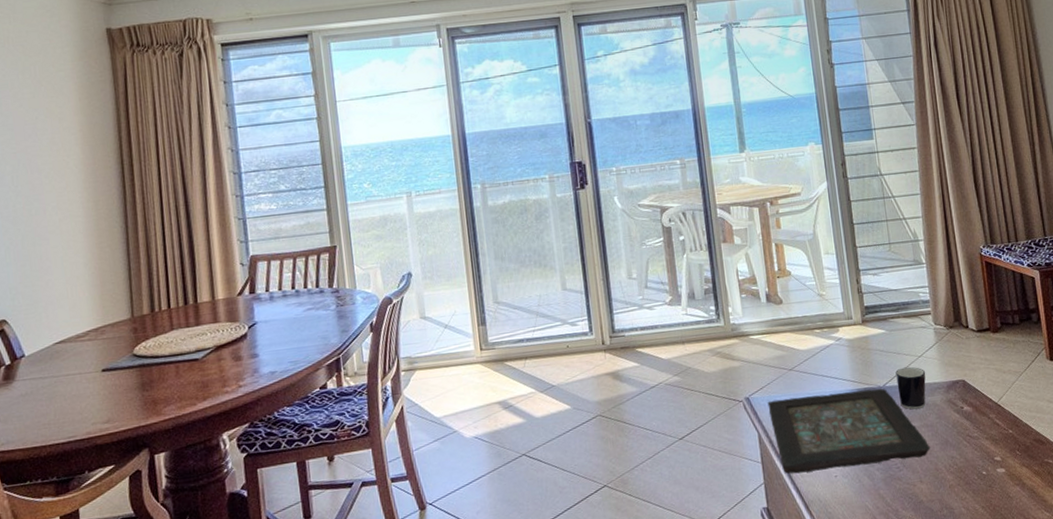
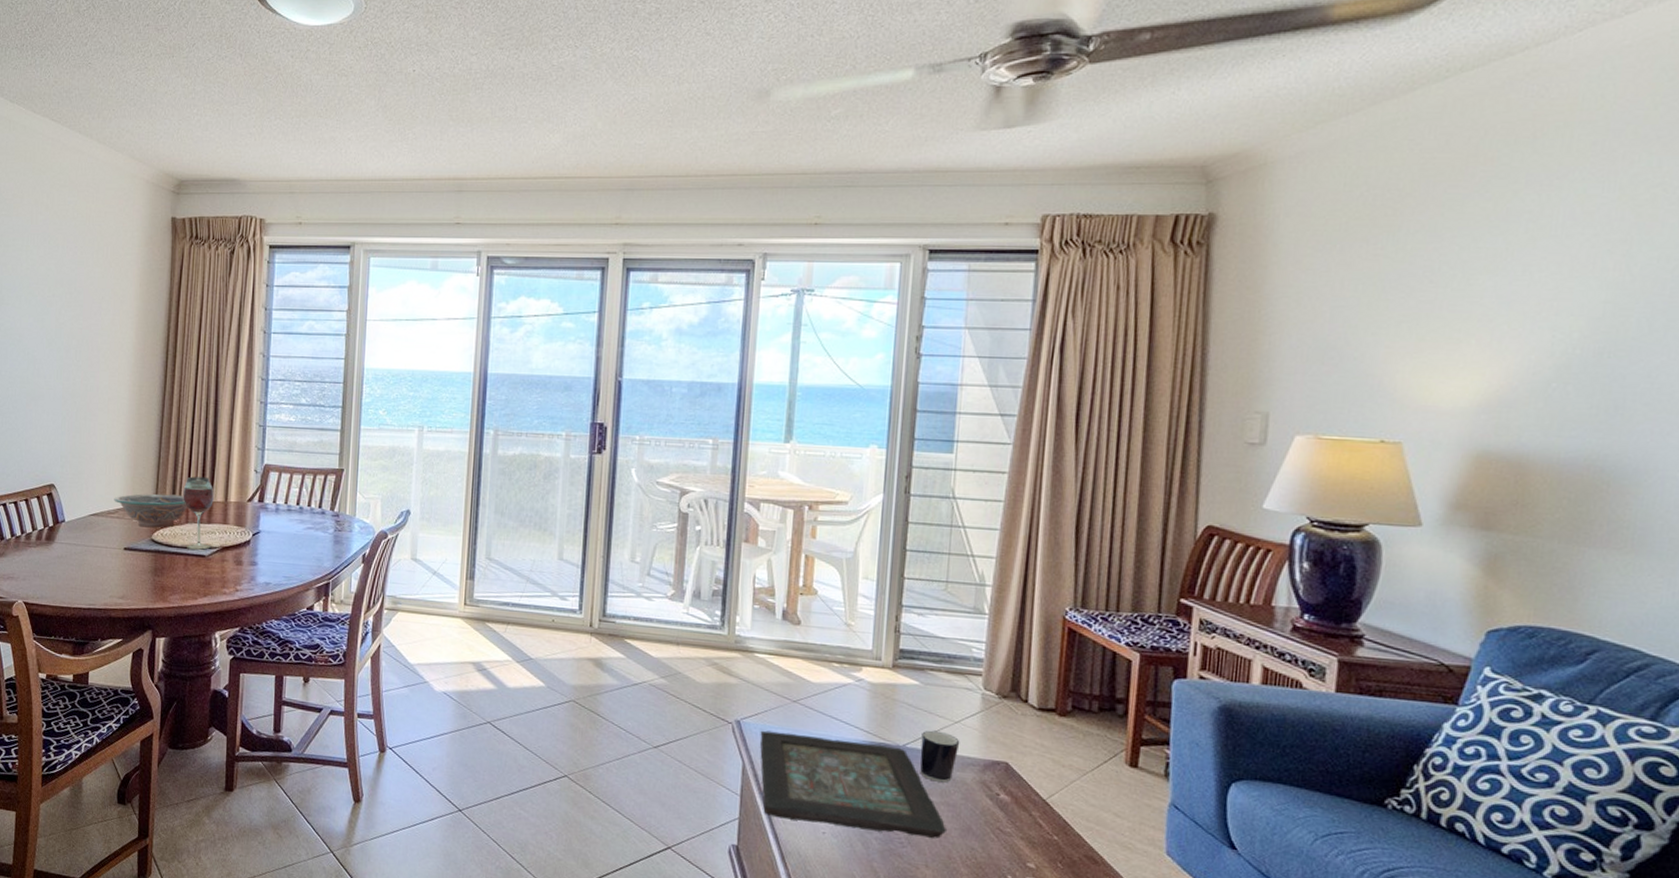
bowl: none [81,303,170,344] -> present [114,493,187,528]
wineglass: none [162,280,205,356] -> present [183,476,214,550]

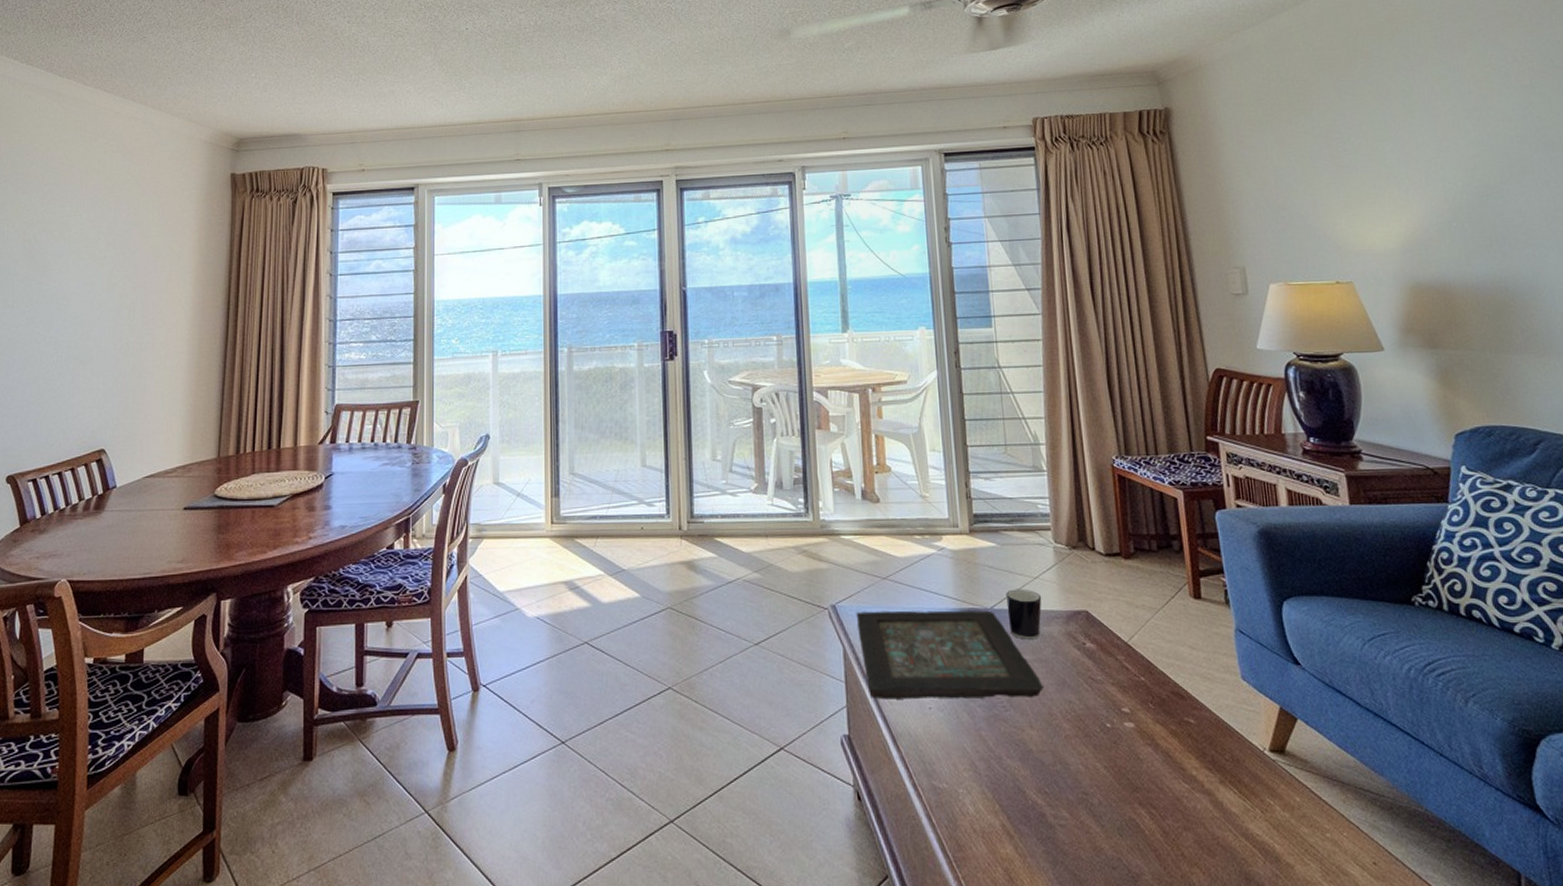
bowl: present [114,493,187,528] -> none [172,445,253,484]
wineglass: present [183,476,214,550] -> none [248,424,282,500]

